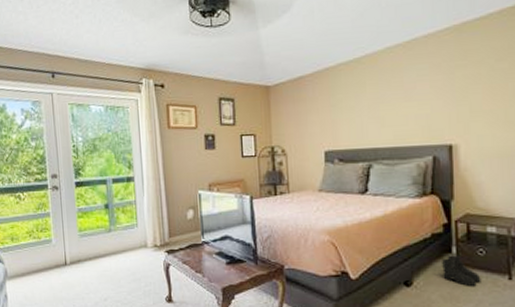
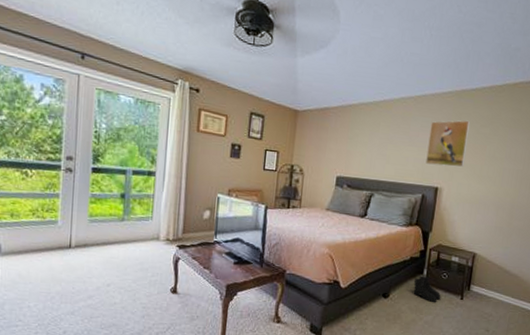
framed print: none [429,57,481,119] -> present [426,120,471,167]

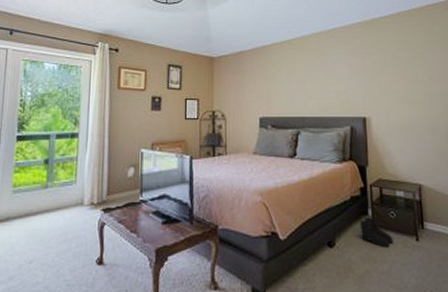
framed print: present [426,120,471,167] -> none [346,47,387,95]

